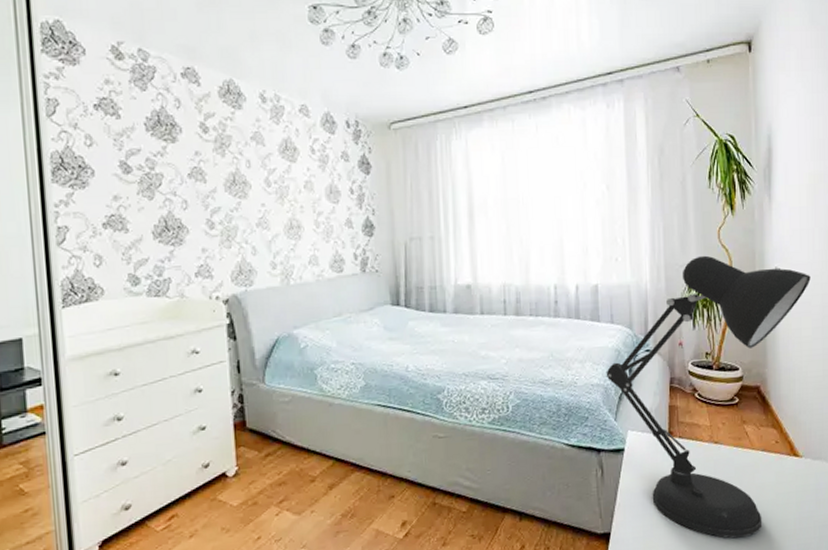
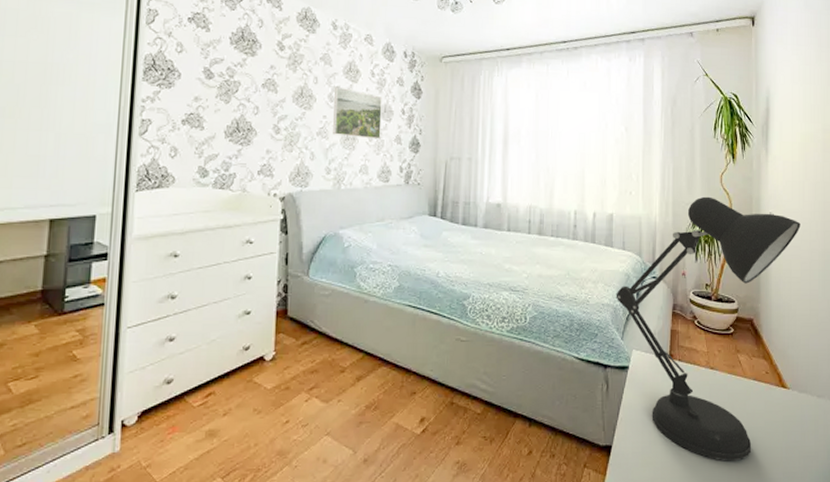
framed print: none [271,168,329,225] -> present [333,86,382,139]

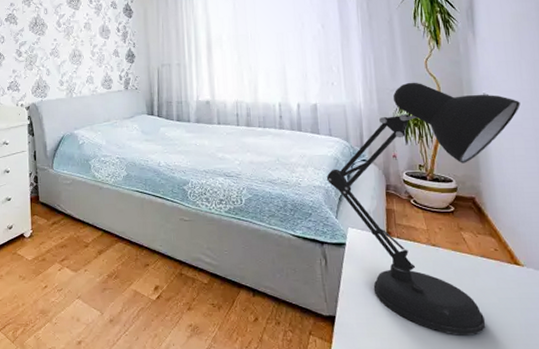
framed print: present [333,86,382,139] -> none [61,14,102,55]

